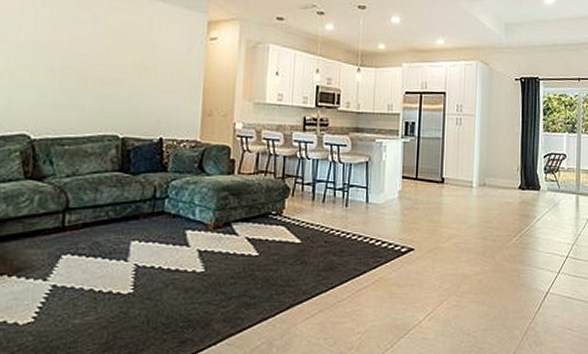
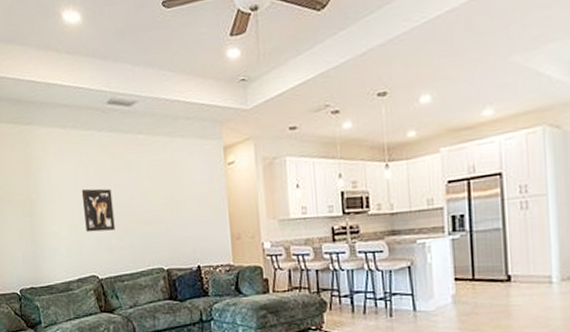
wall art: none [24,32,67,86] -> present [81,188,115,233]

